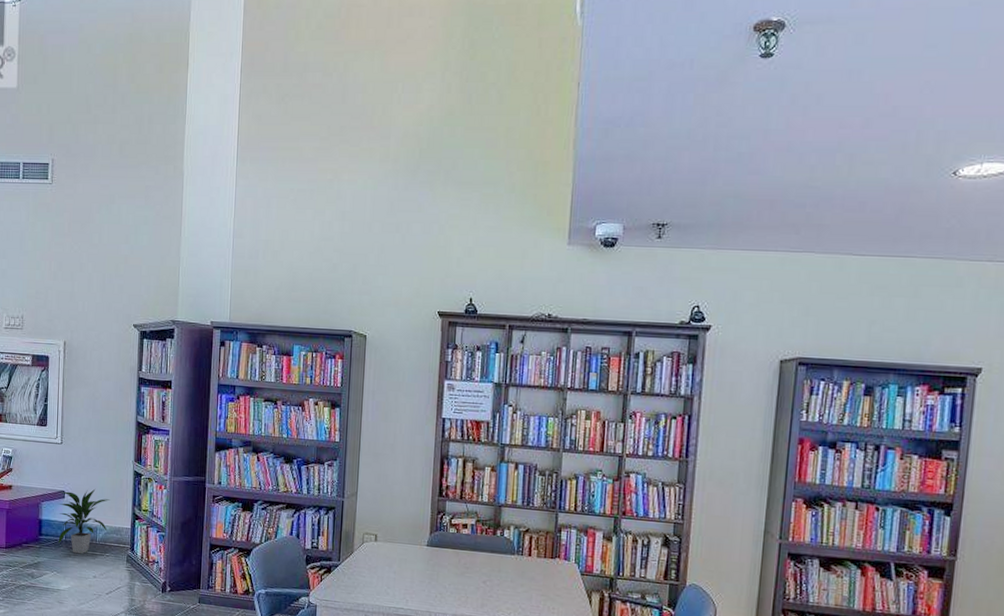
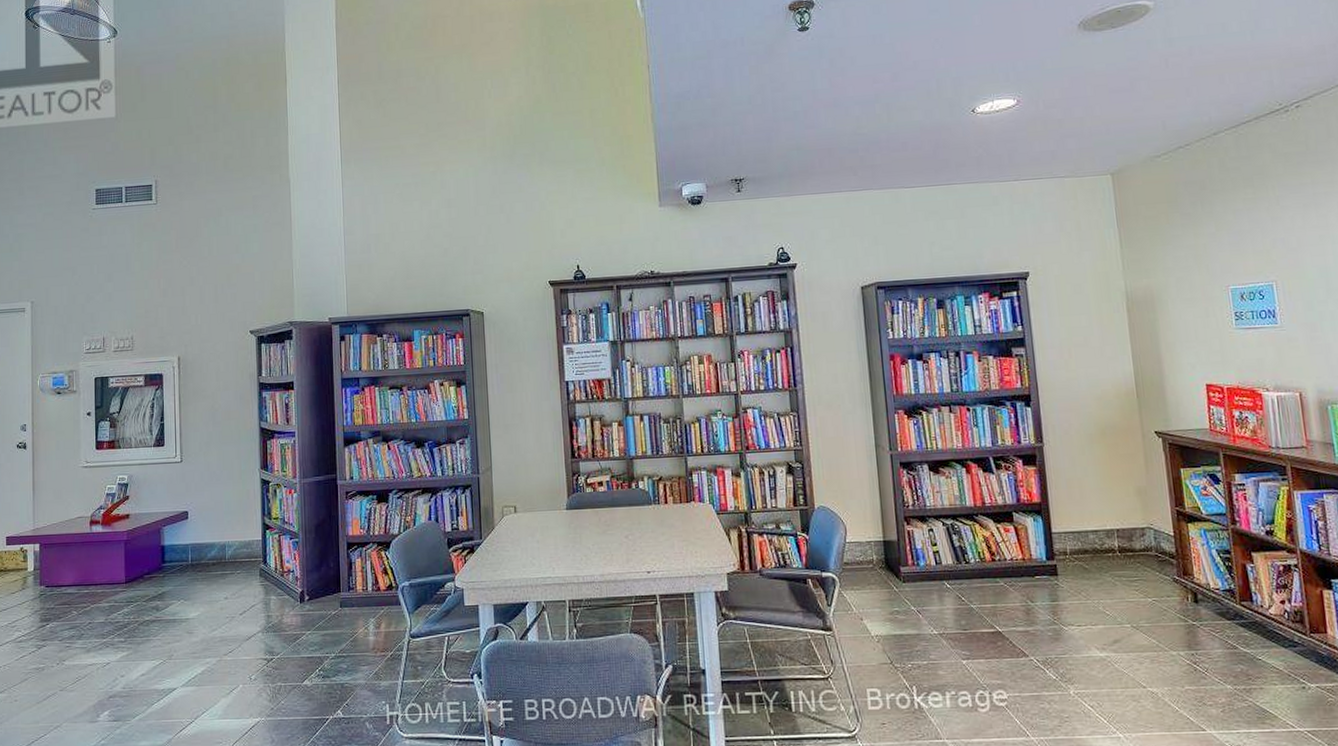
indoor plant: present [58,488,111,554] -> none [182,503,238,577]

